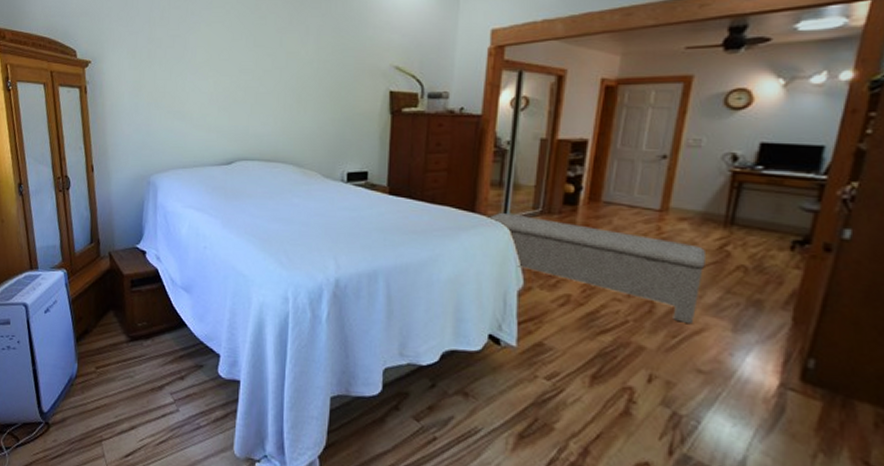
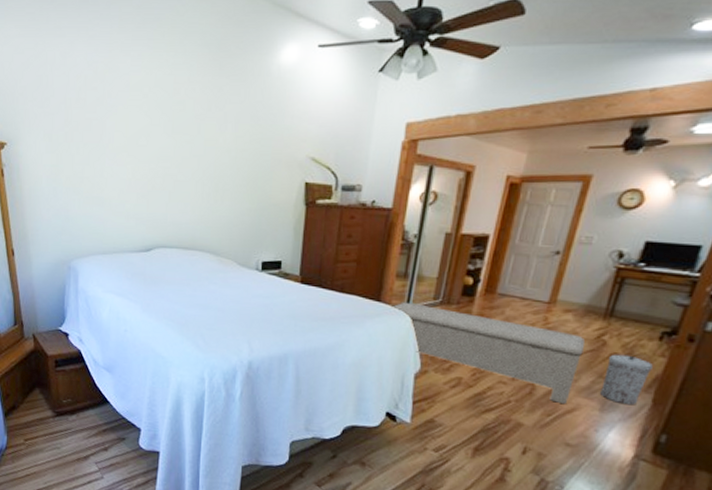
trash can: none [731,266,787,325] -> present [600,354,653,405]

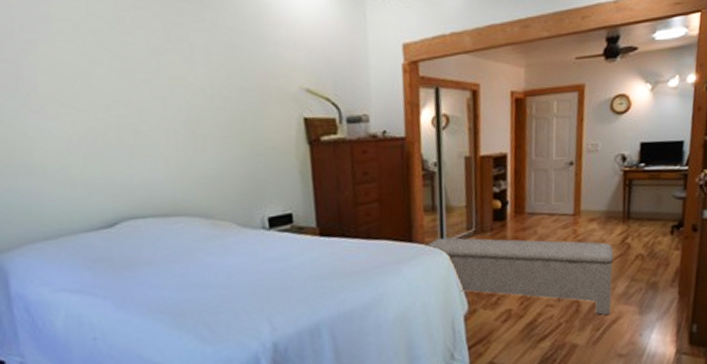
trash can: present [600,354,653,405] -> none [635,253,672,303]

